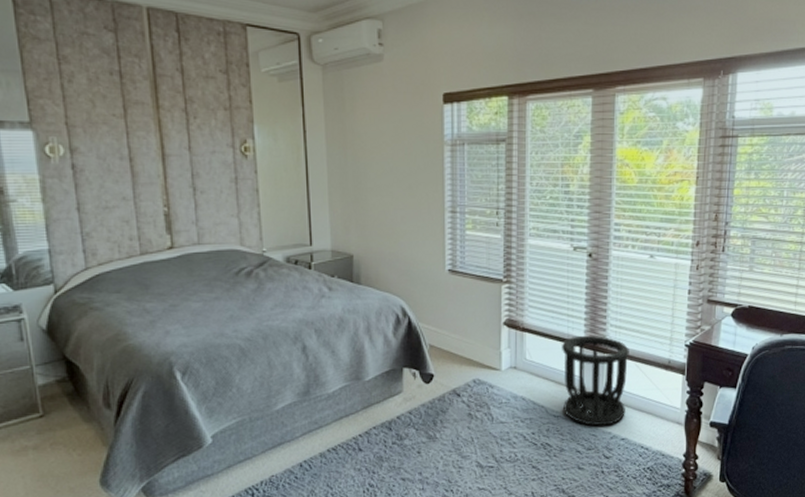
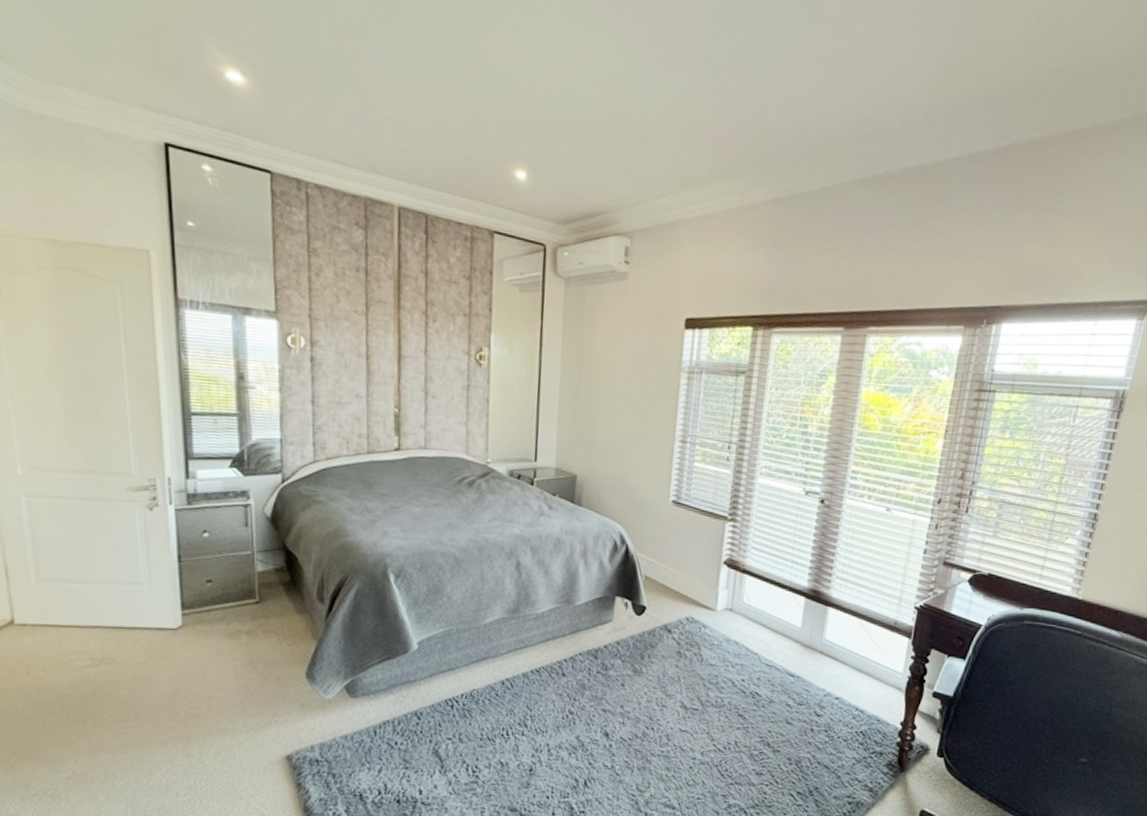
wastebasket: present [562,335,629,426] -> none [777,584,854,682]

